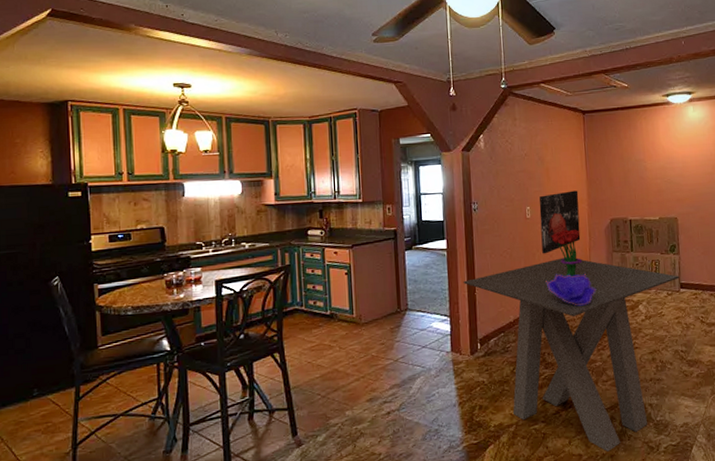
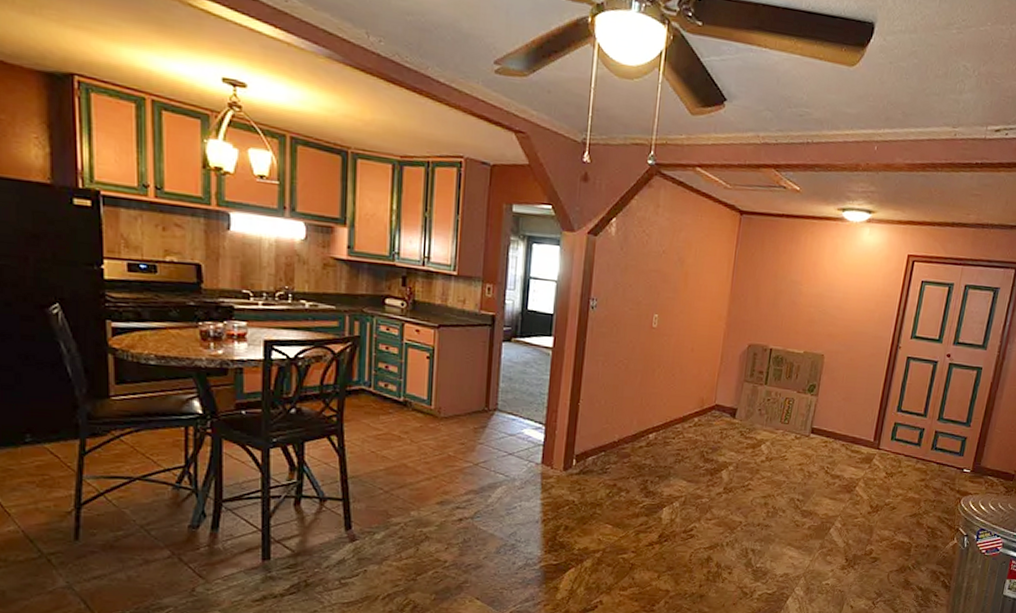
dining table: present [463,257,680,452] -> none [566,379,813,591]
wall art: present [539,190,581,254] -> none [664,303,718,372]
decorative bowl: present [546,274,596,306] -> none [662,396,718,436]
bouquet: present [551,229,582,277] -> none [677,347,712,403]

